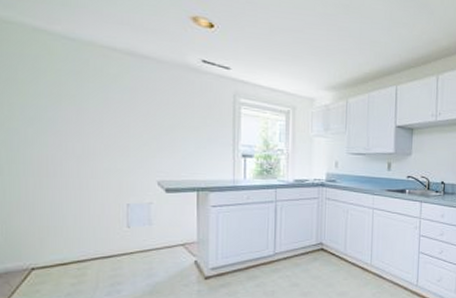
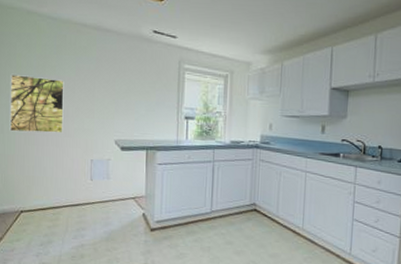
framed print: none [10,104,88,175] -> present [9,74,64,133]

